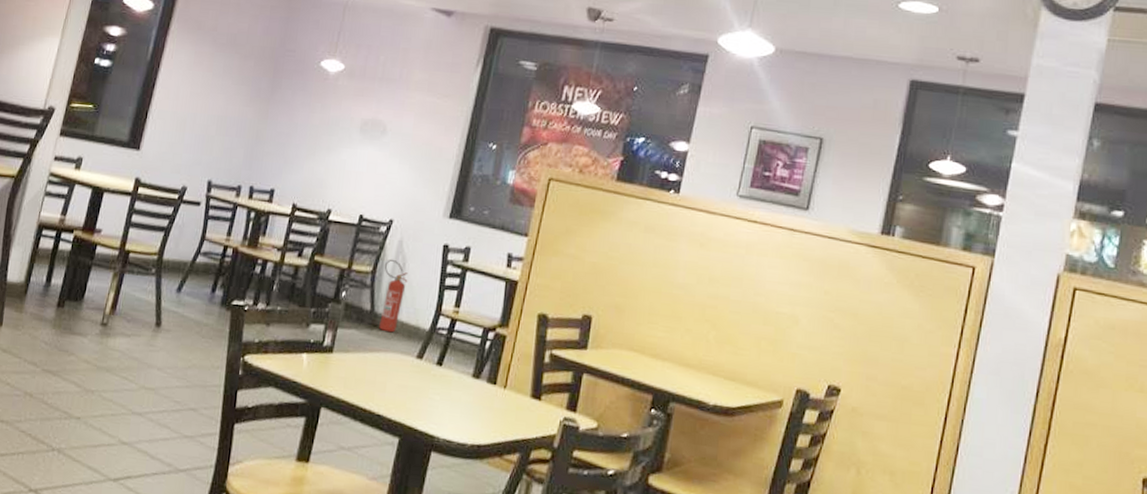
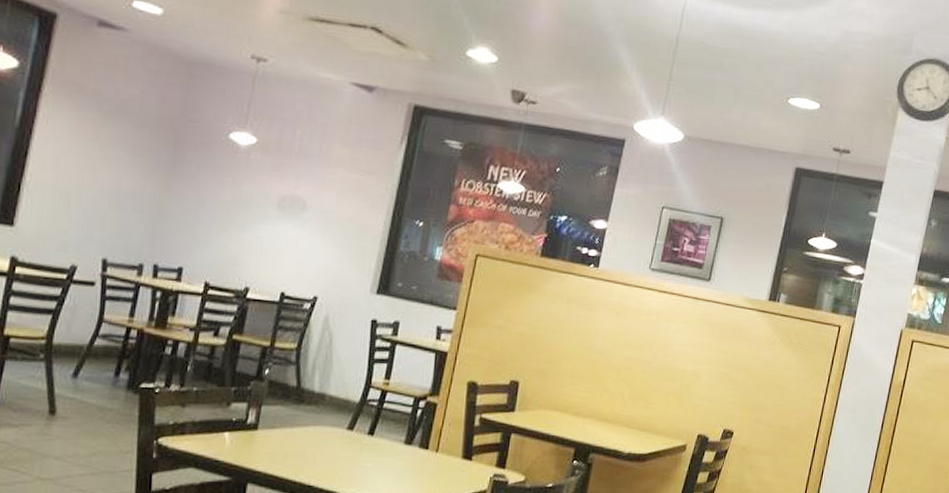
fire extinguisher: present [379,258,409,333] -> none [306,335,336,407]

